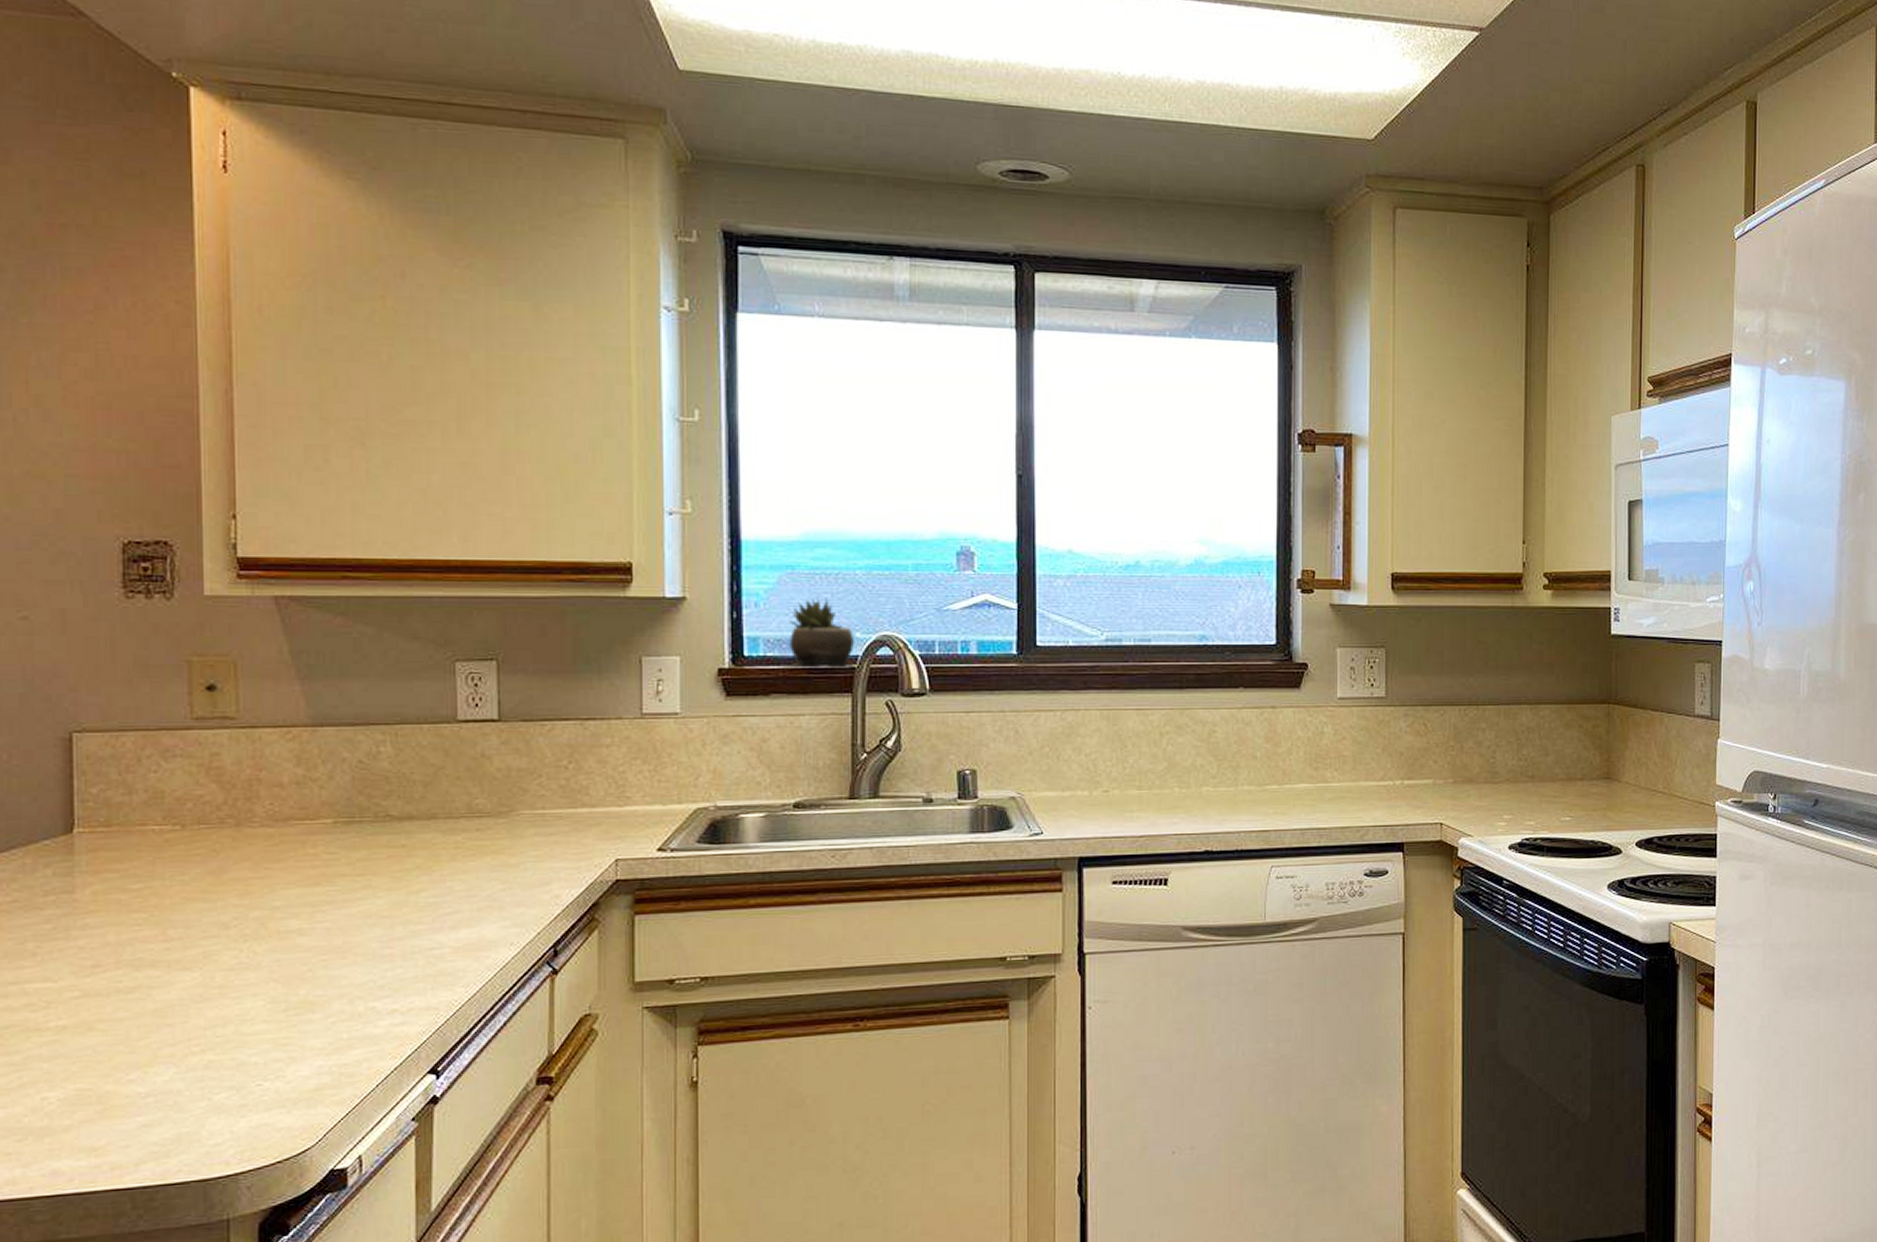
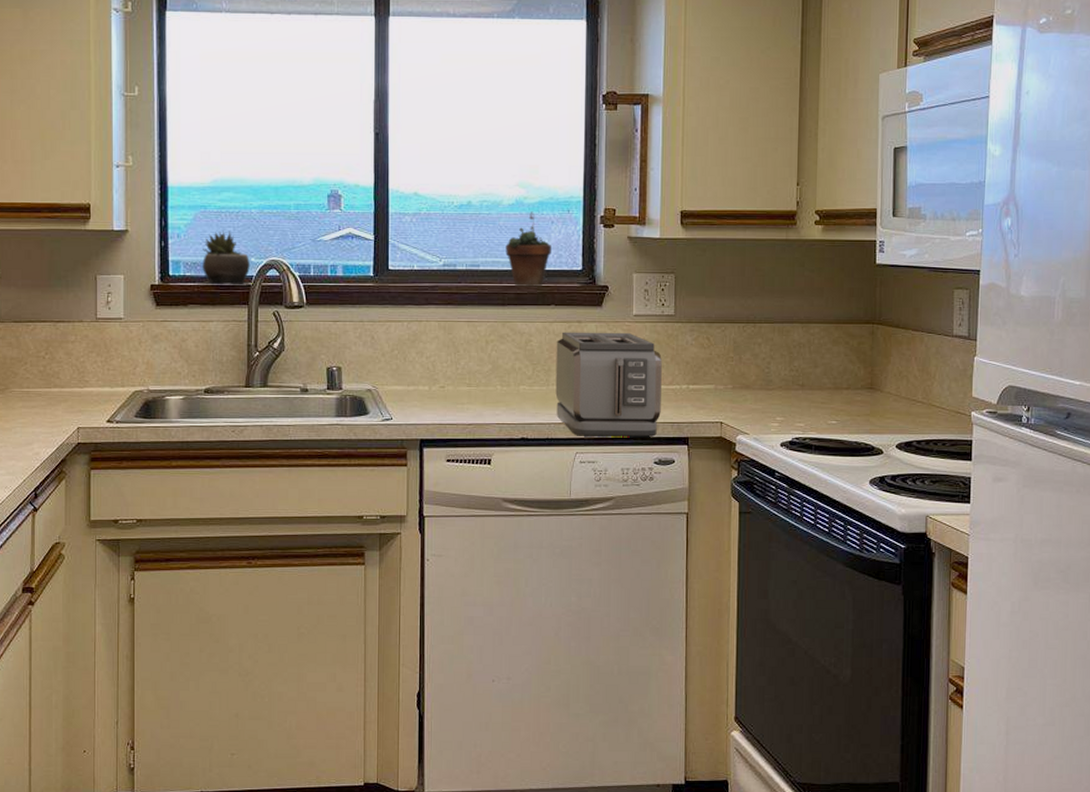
succulent plant: none [1183,573,1239,666] -> present [505,211,551,287]
toaster: none [1246,719,1372,846] -> present [555,332,662,437]

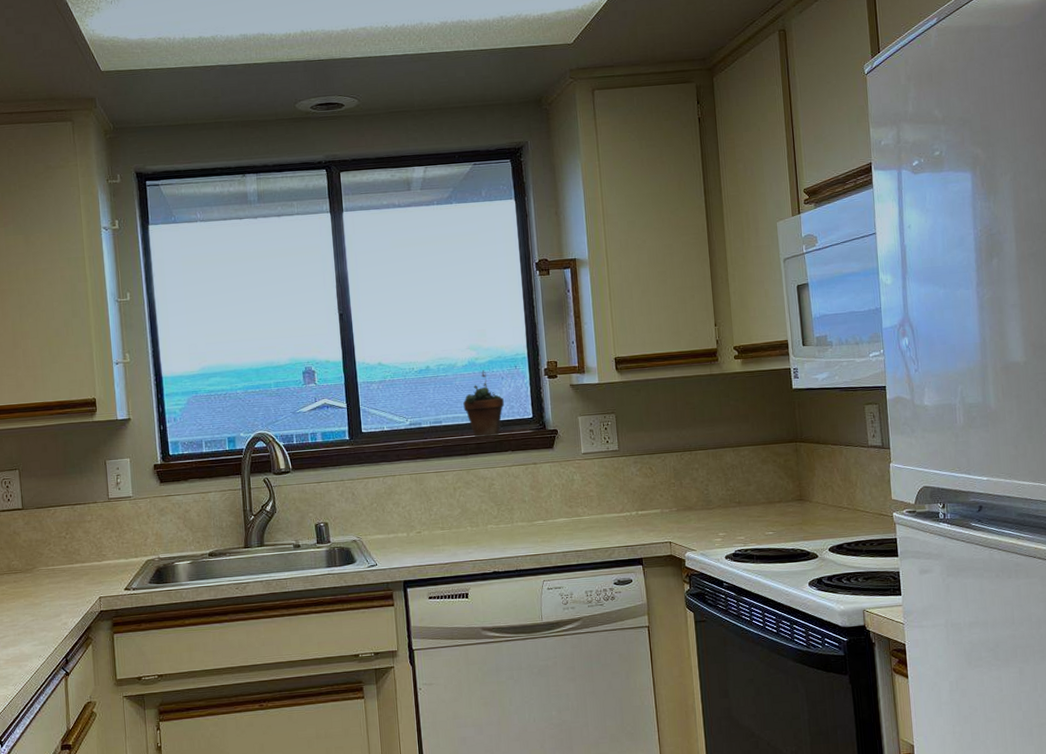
succulent plant: present [198,230,252,285] -> none [195,411,243,461]
toaster: present [555,332,662,437] -> none [516,469,616,566]

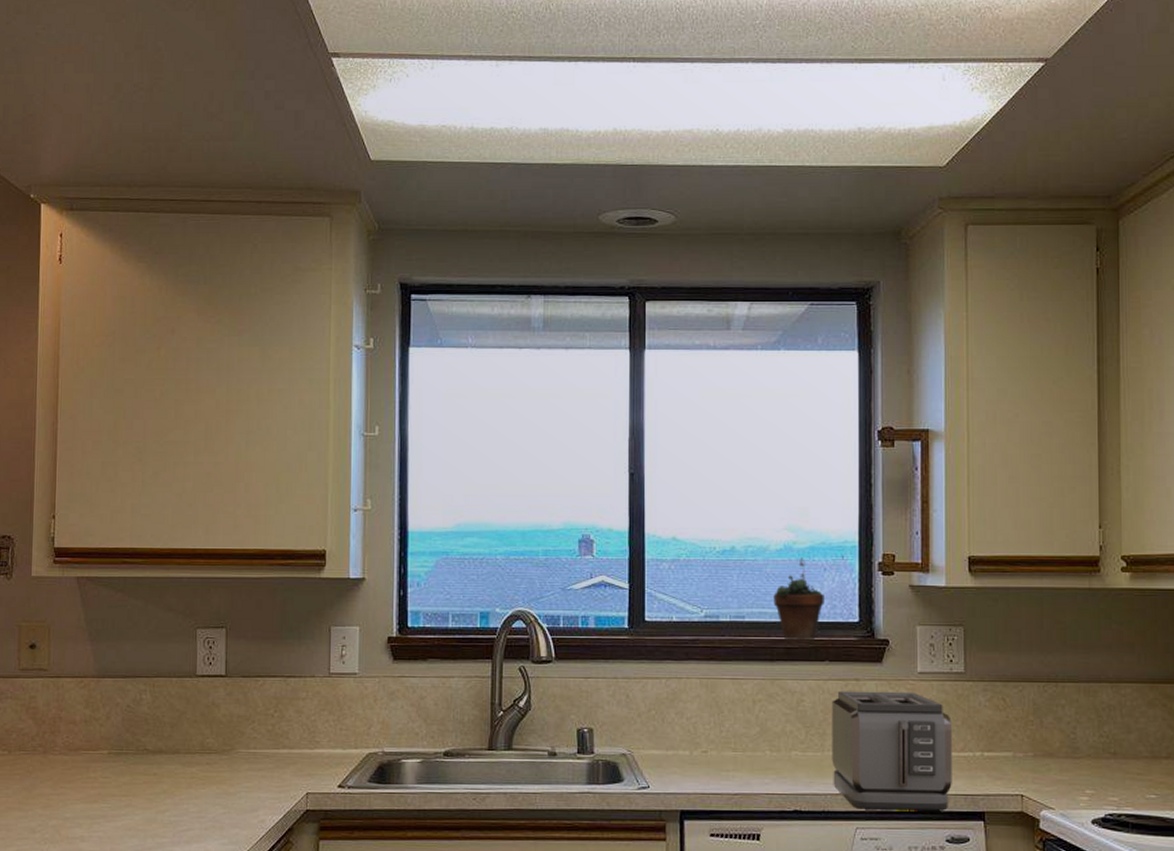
toaster: none [516,469,616,566] -> present [831,691,952,811]

